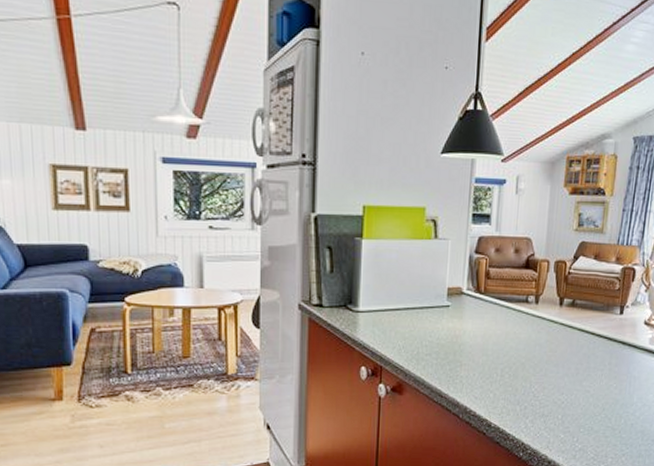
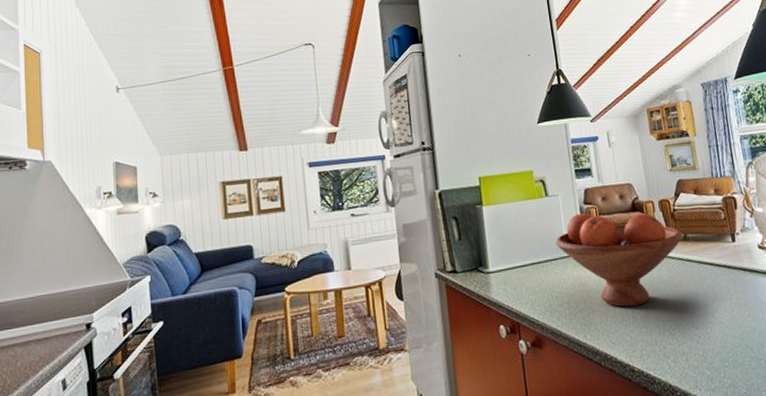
fruit bowl: none [436,262,571,365] -> present [556,212,683,307]

